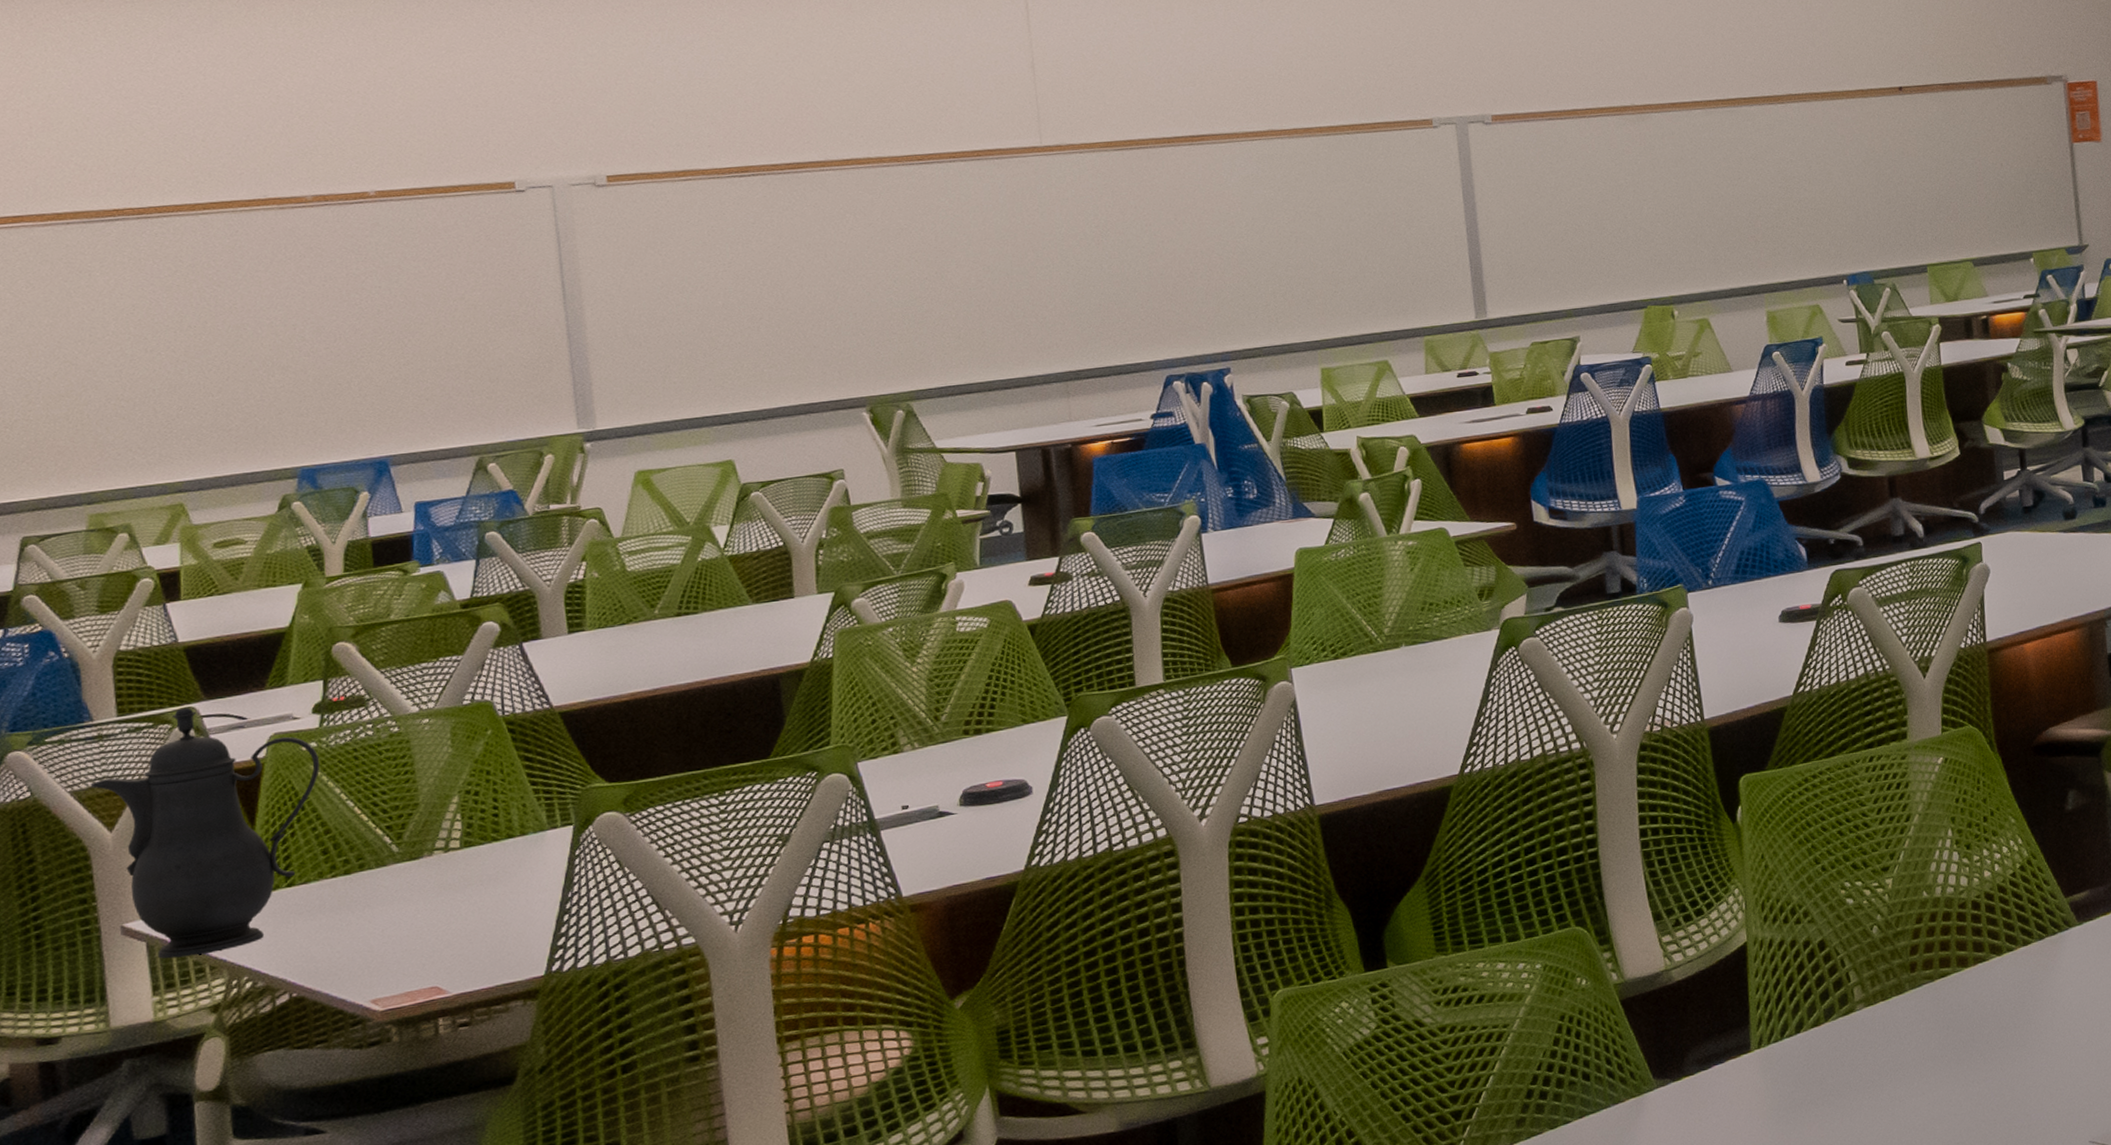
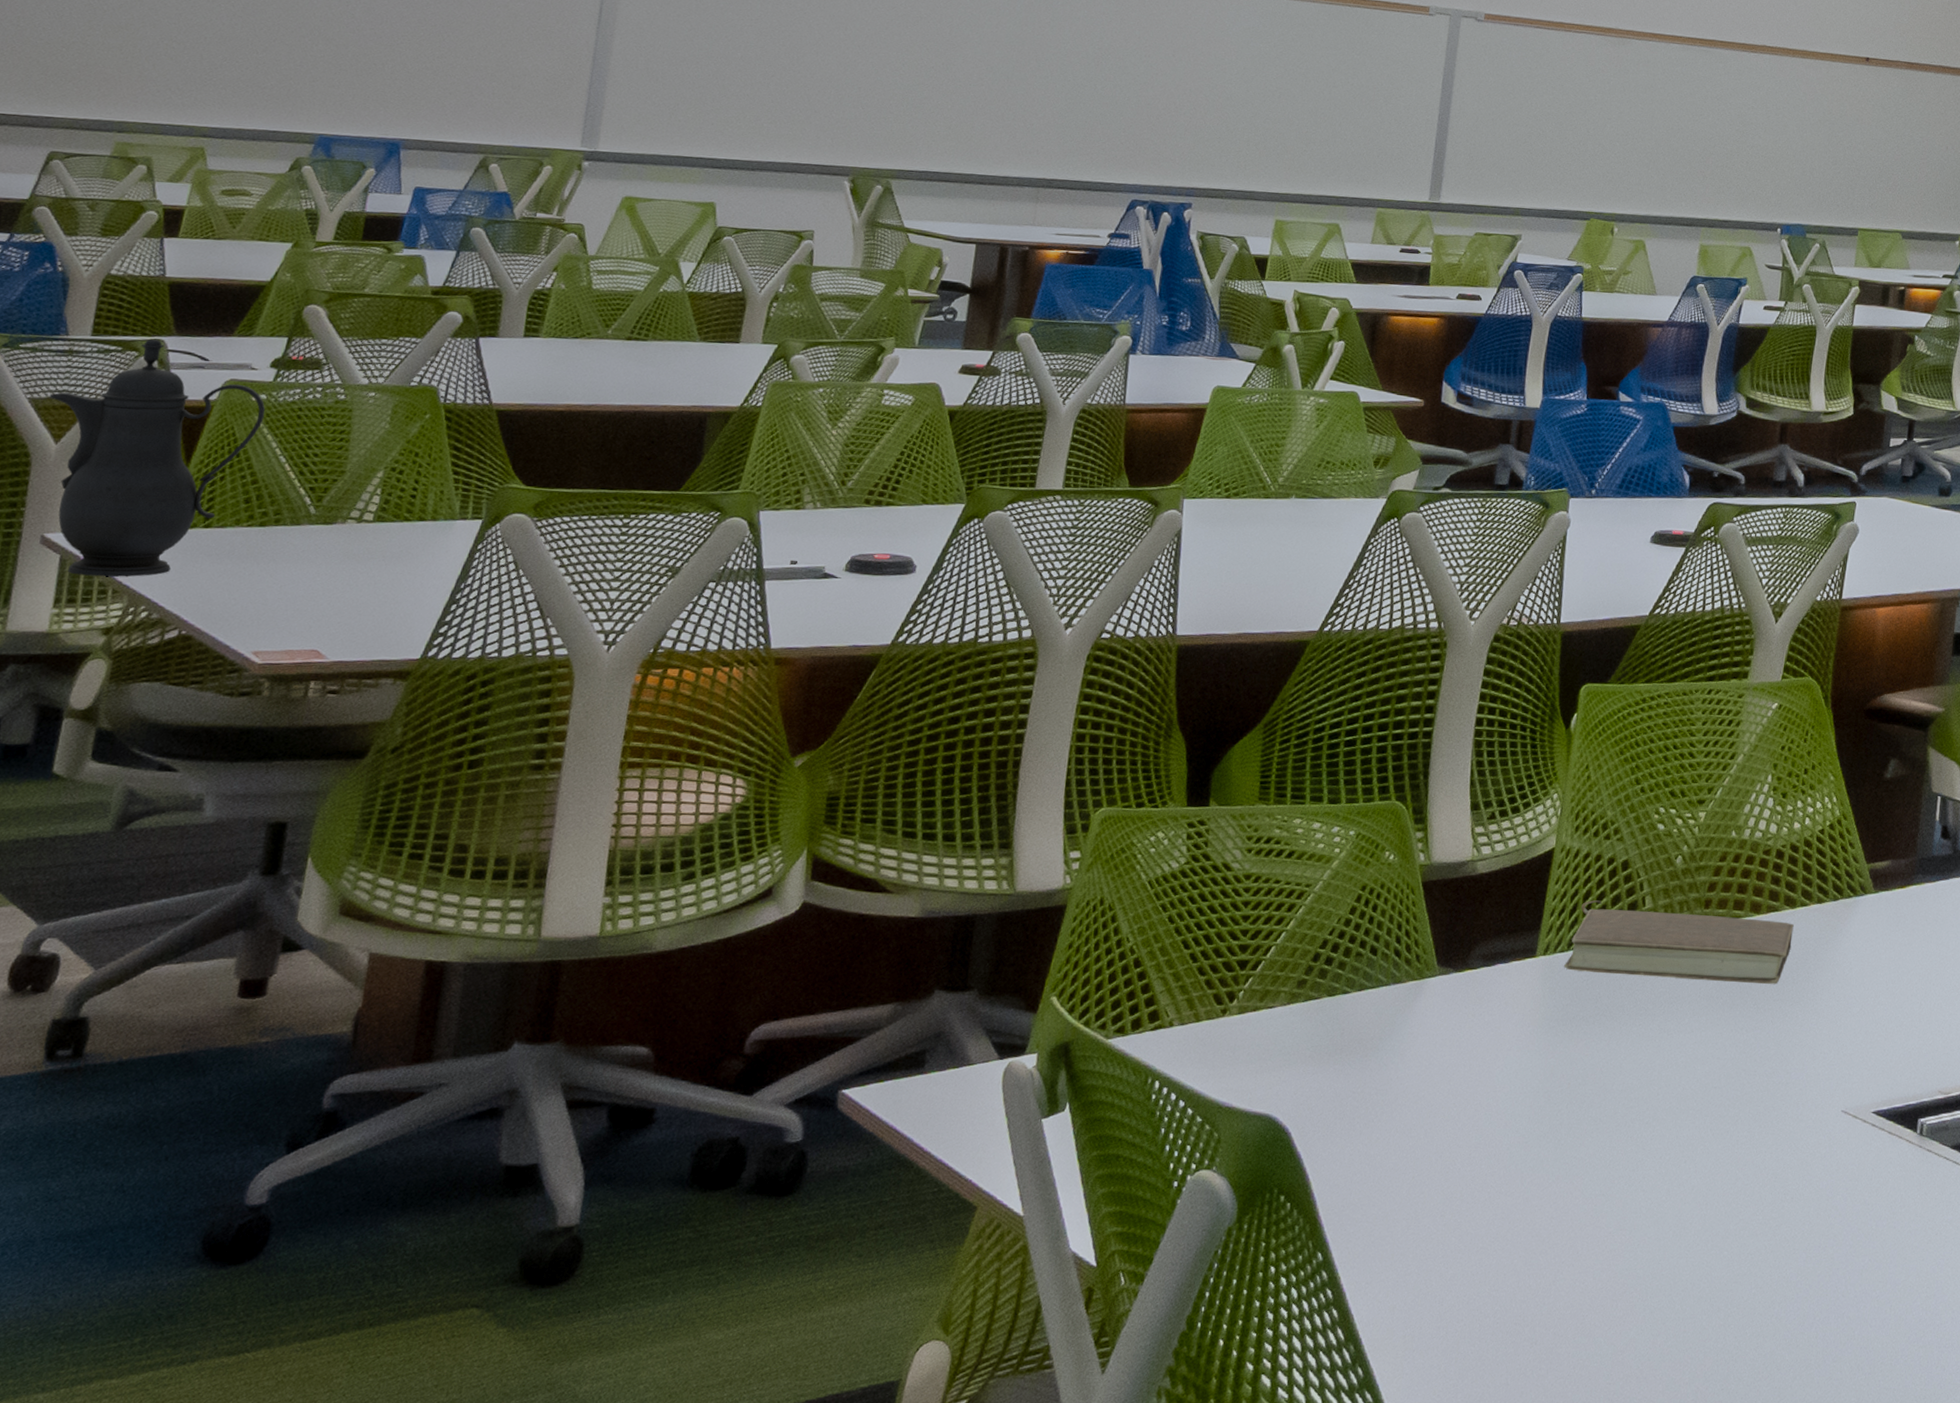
book: none [1780,970,2006,1059] -> present [1563,900,1794,984]

